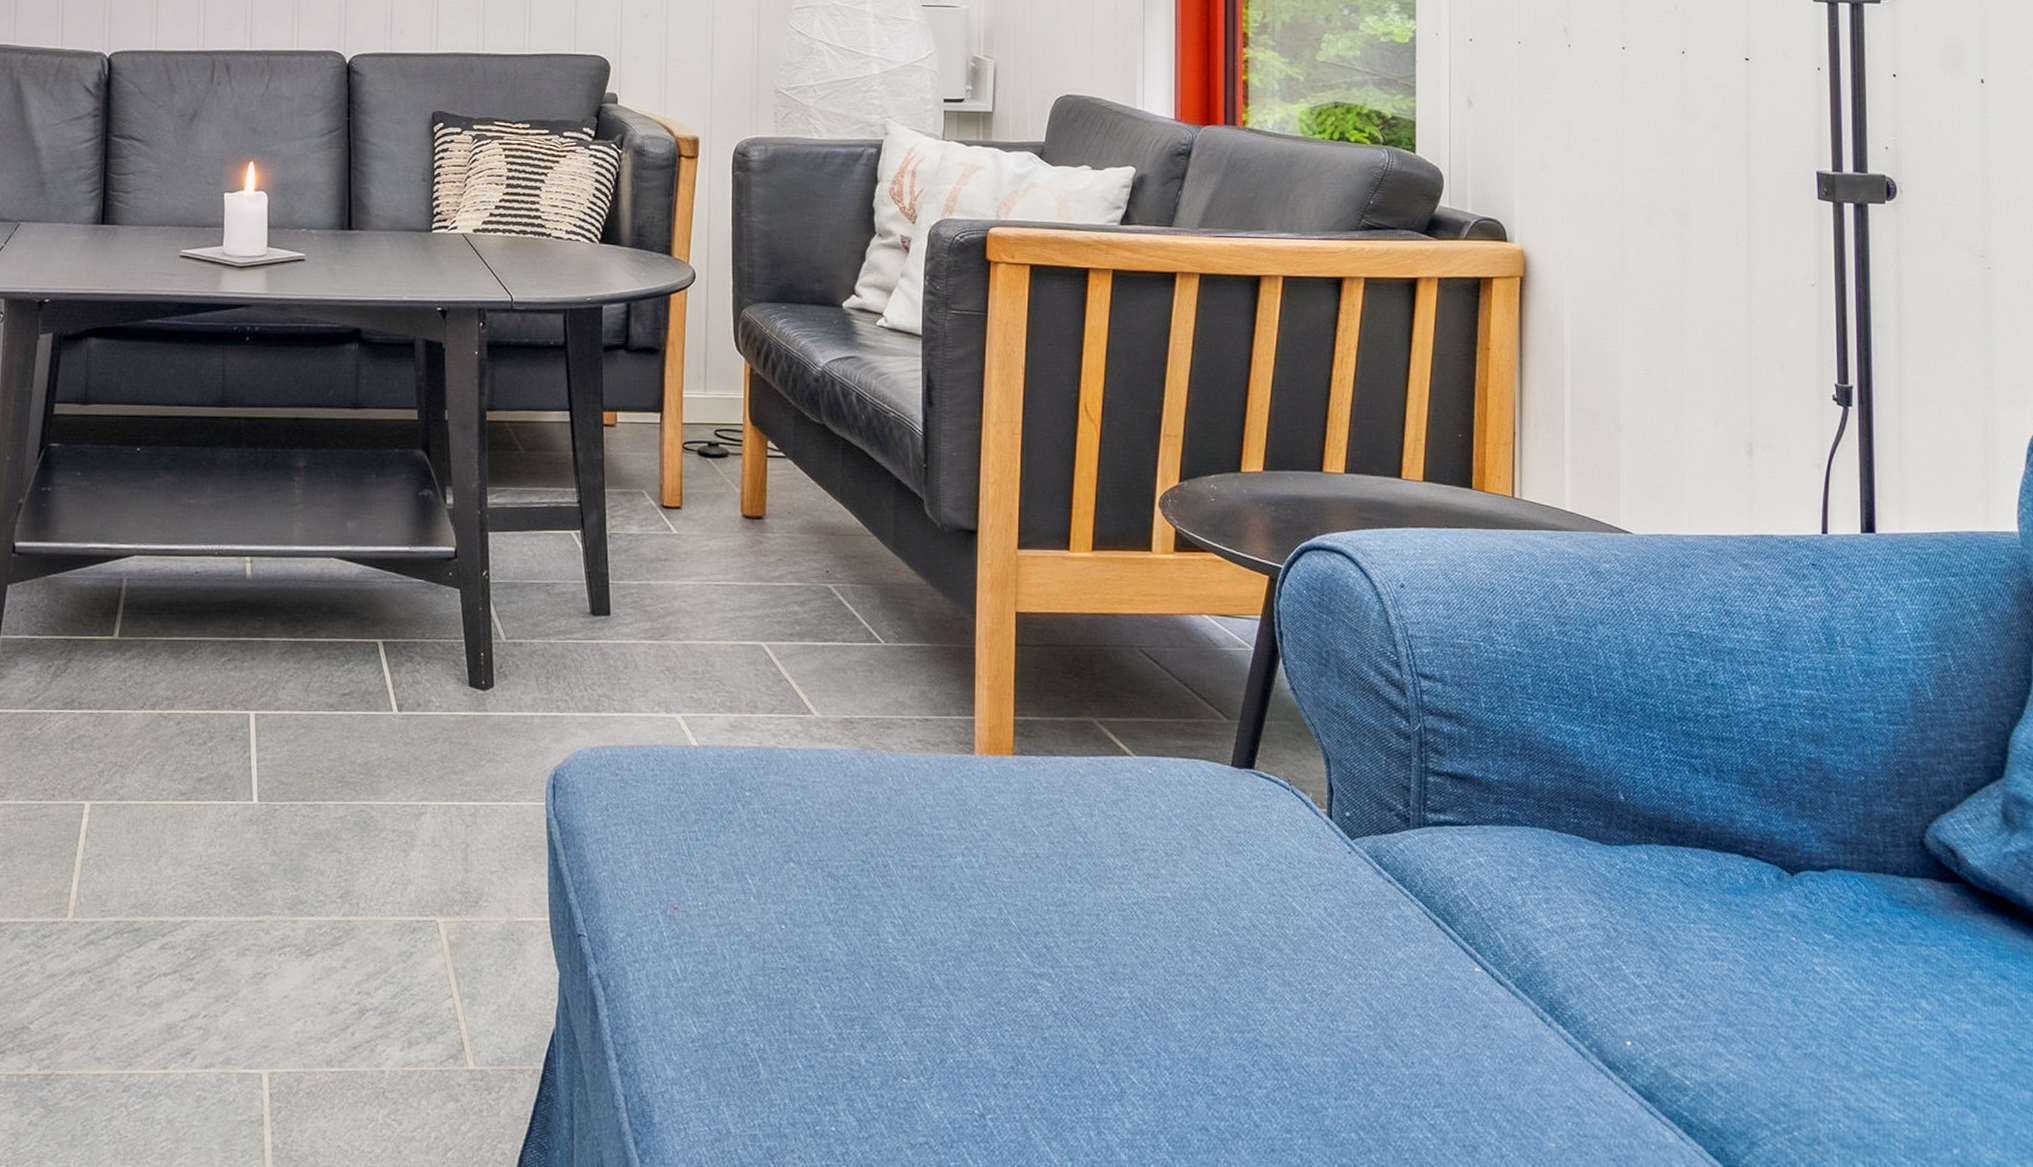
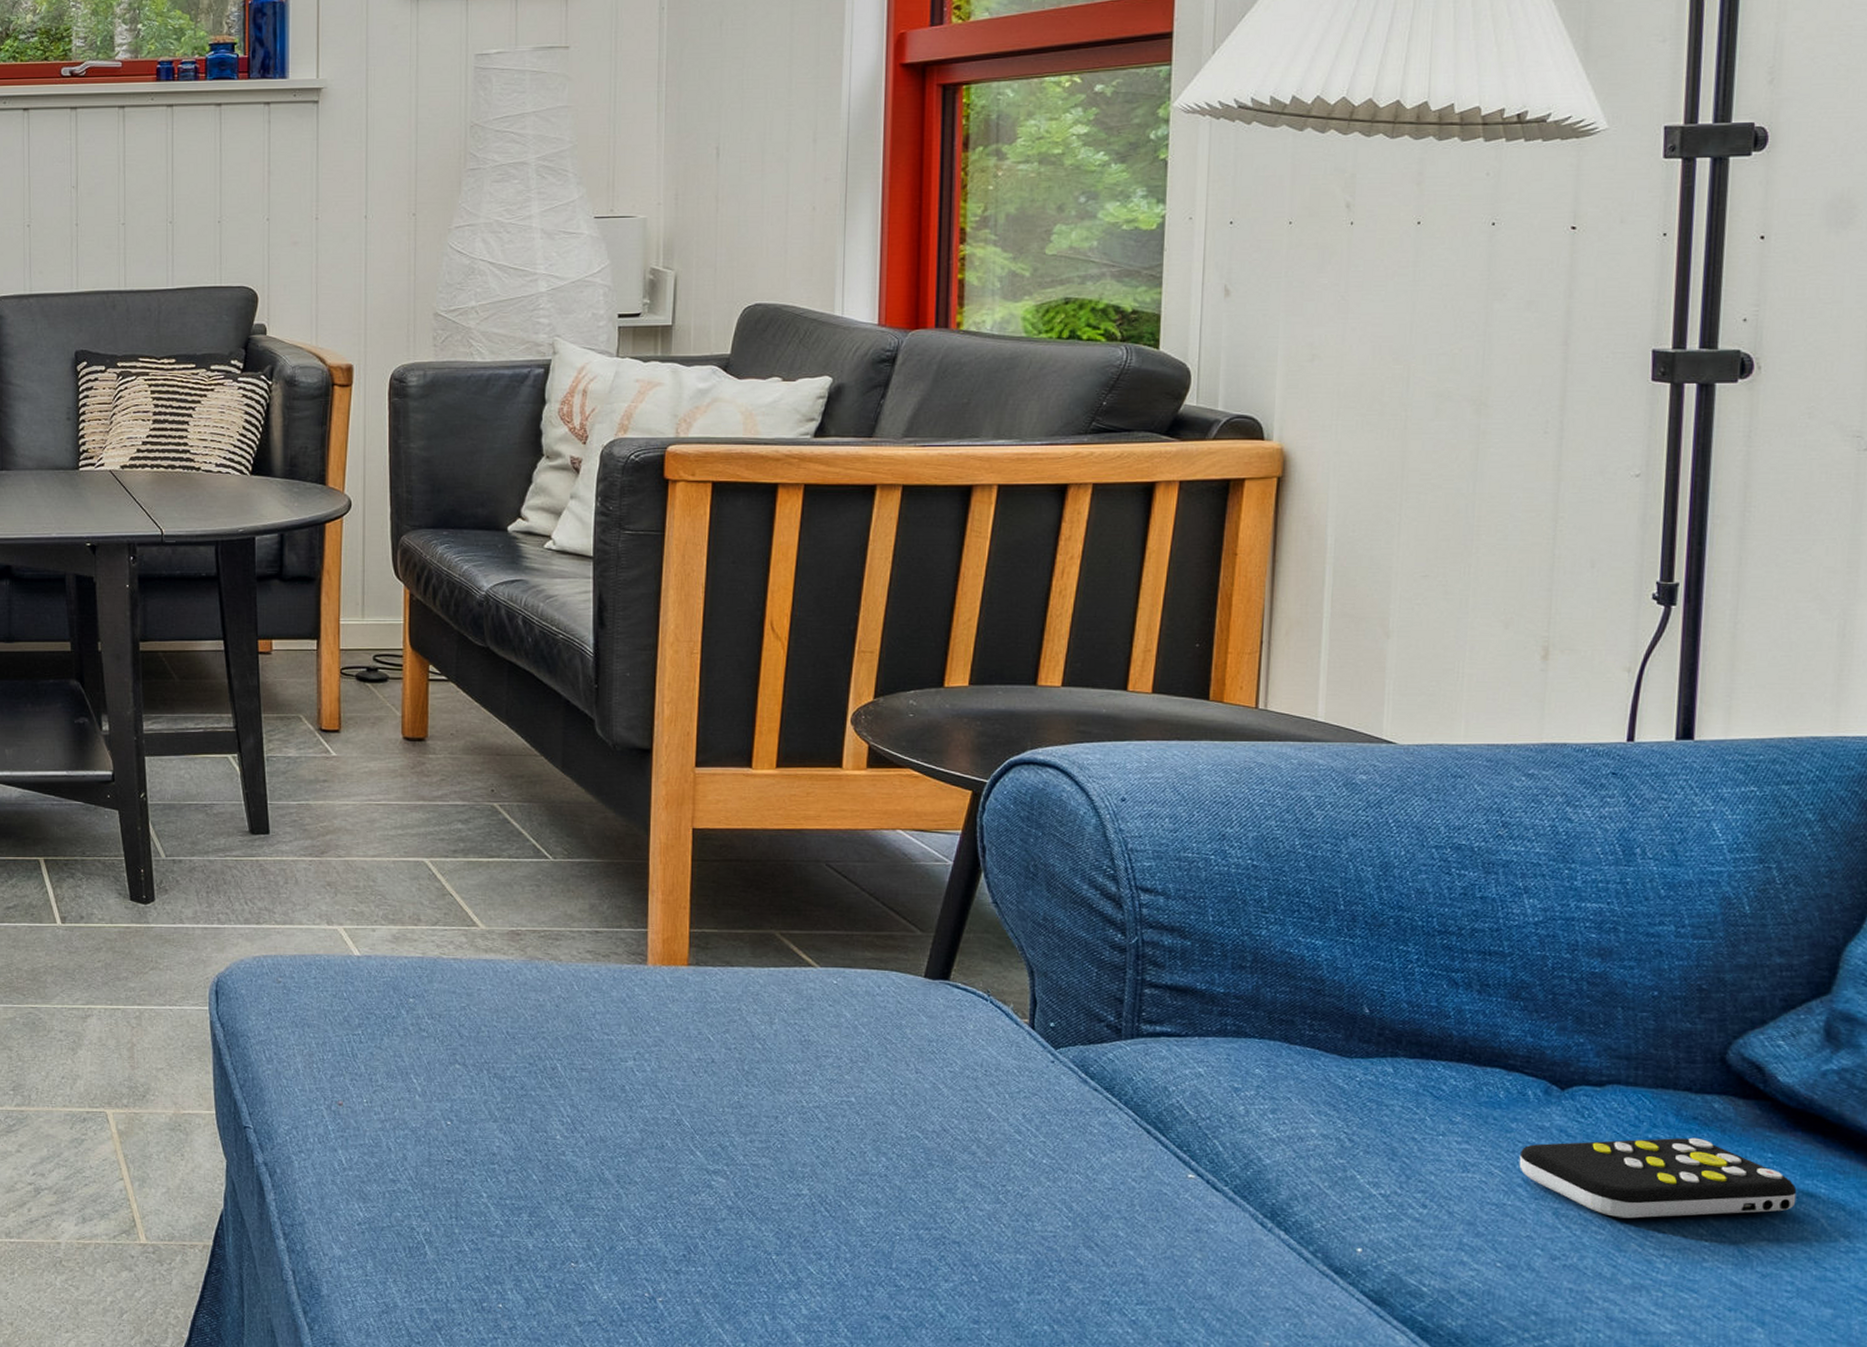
remote control: none [1760,921,1993,1005] -> present [1519,1137,1797,1219]

